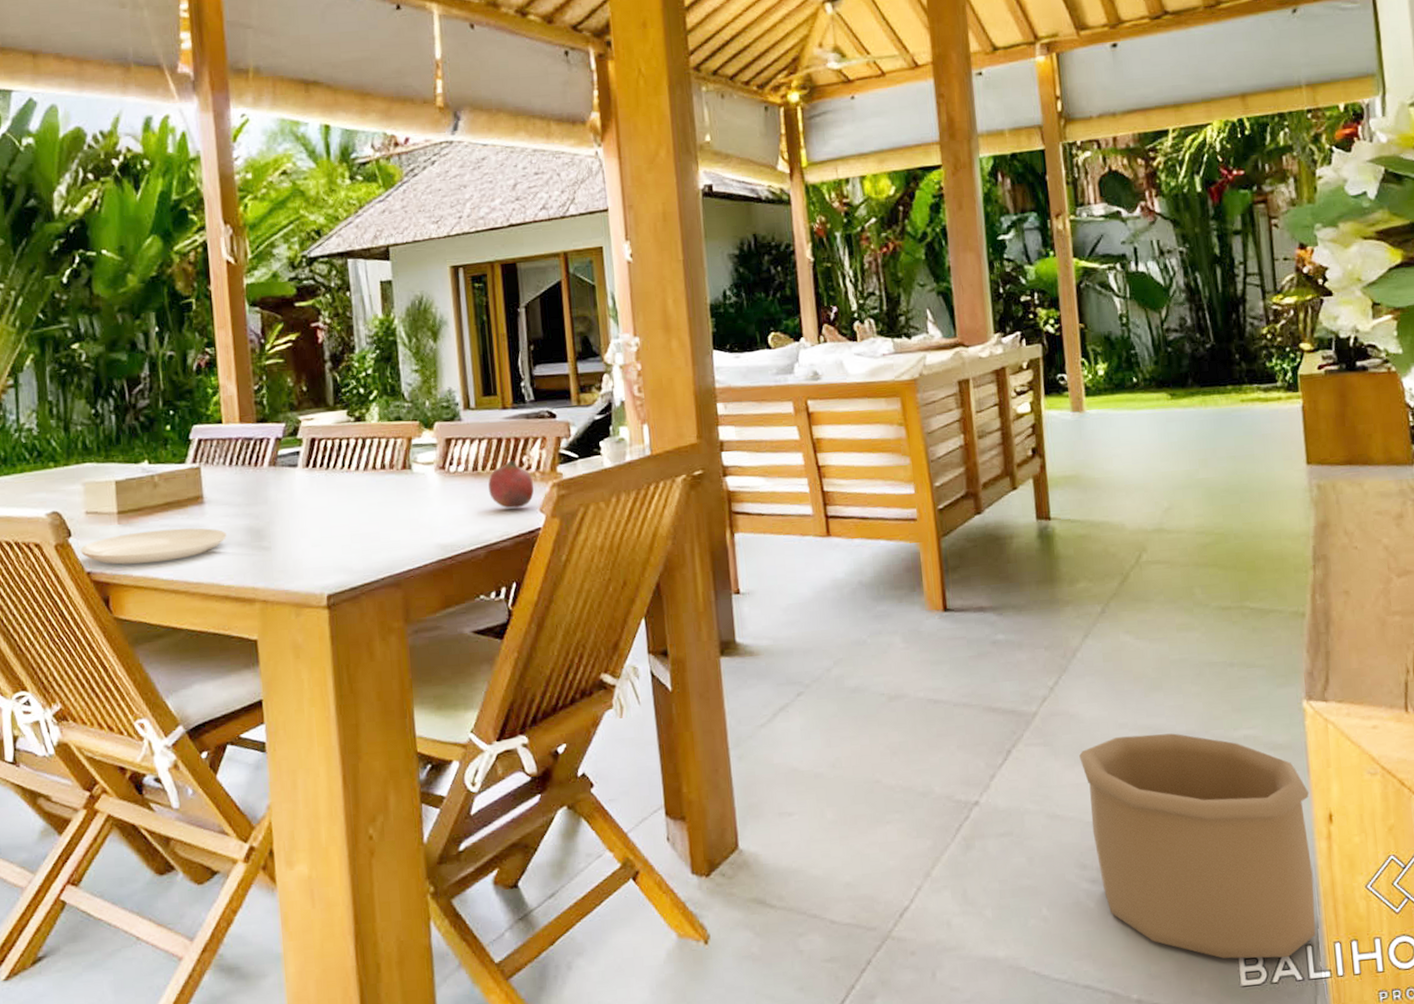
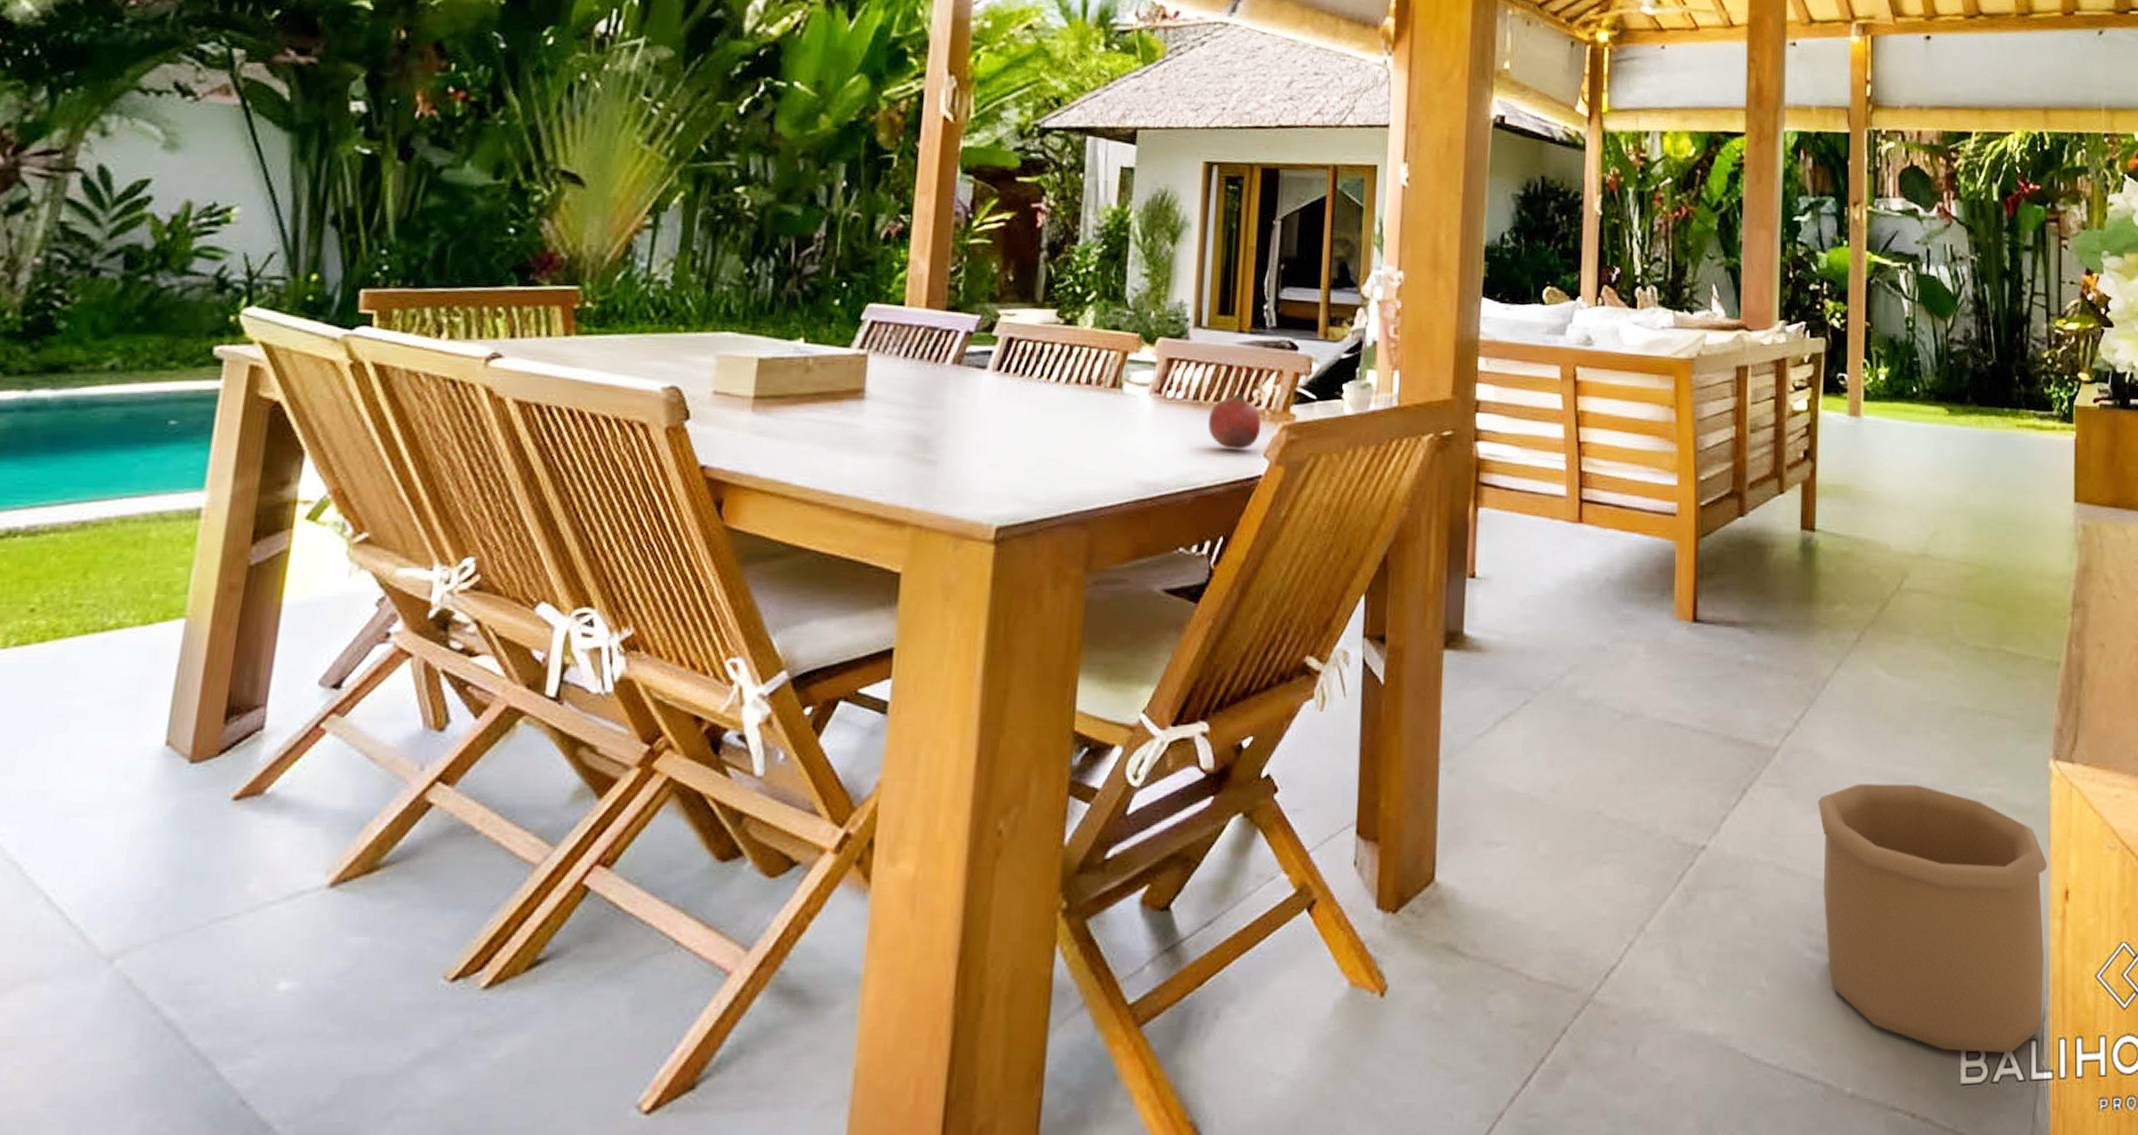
plate: present [80,528,227,565] -> none [697,424,886,464]

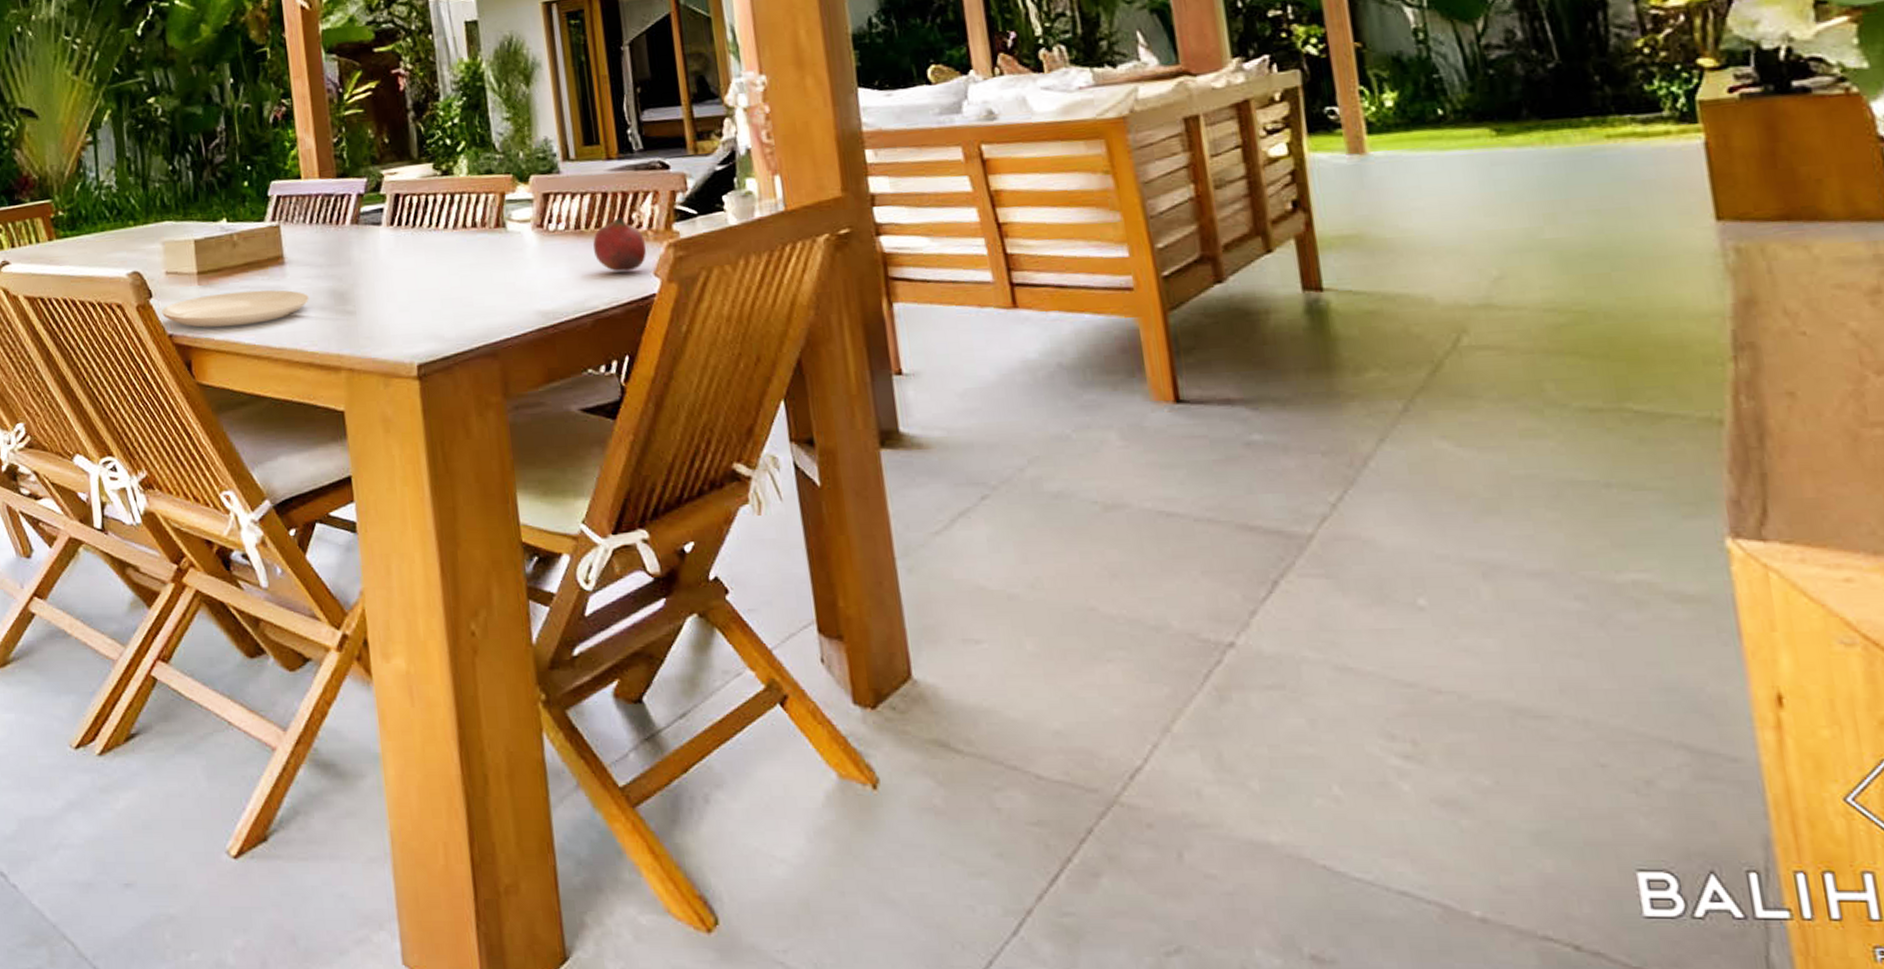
plate: none [697,424,886,464] -> present [161,290,309,328]
wooden bucket: present [1818,784,2048,1054] -> none [1379,571,1764,886]

